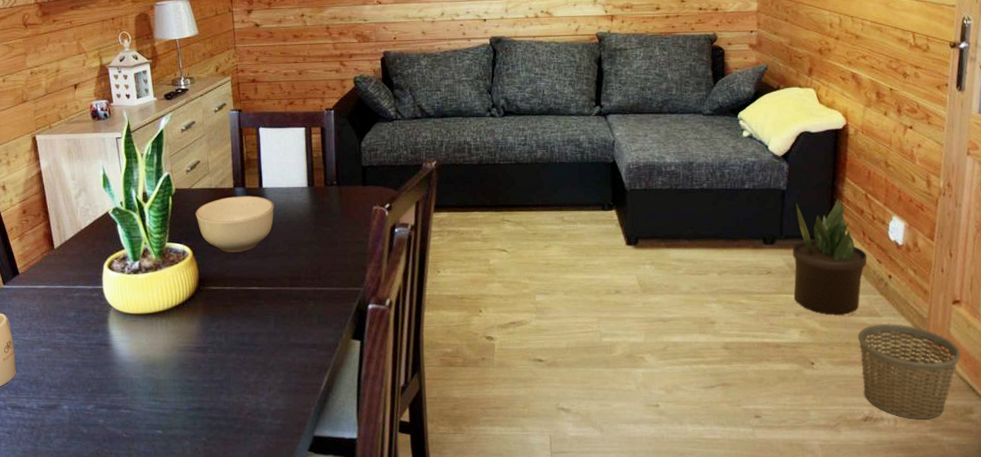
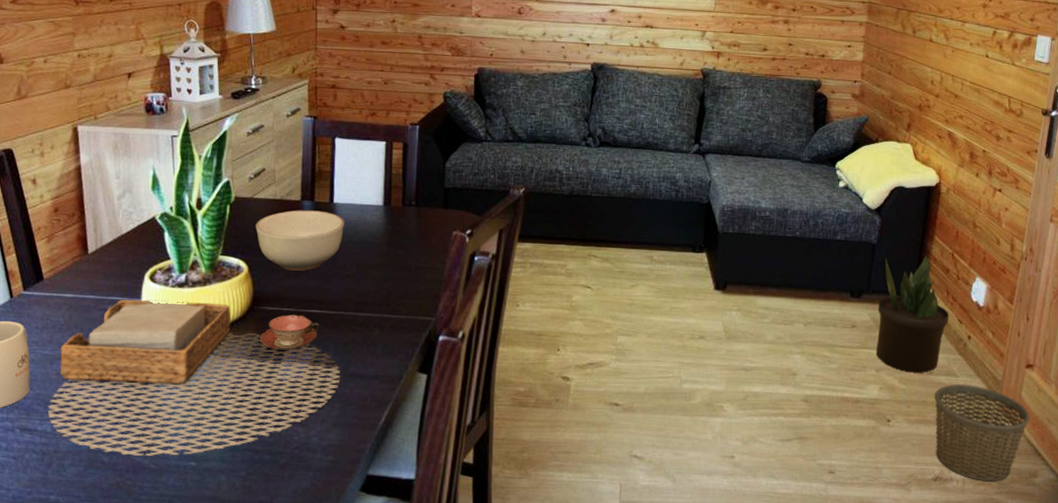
place mat: none [33,310,283,427] -> present [48,332,341,456]
napkin holder: none [38,286,182,362] -> present [60,299,231,385]
teacup: none [208,292,260,326] -> present [260,314,320,351]

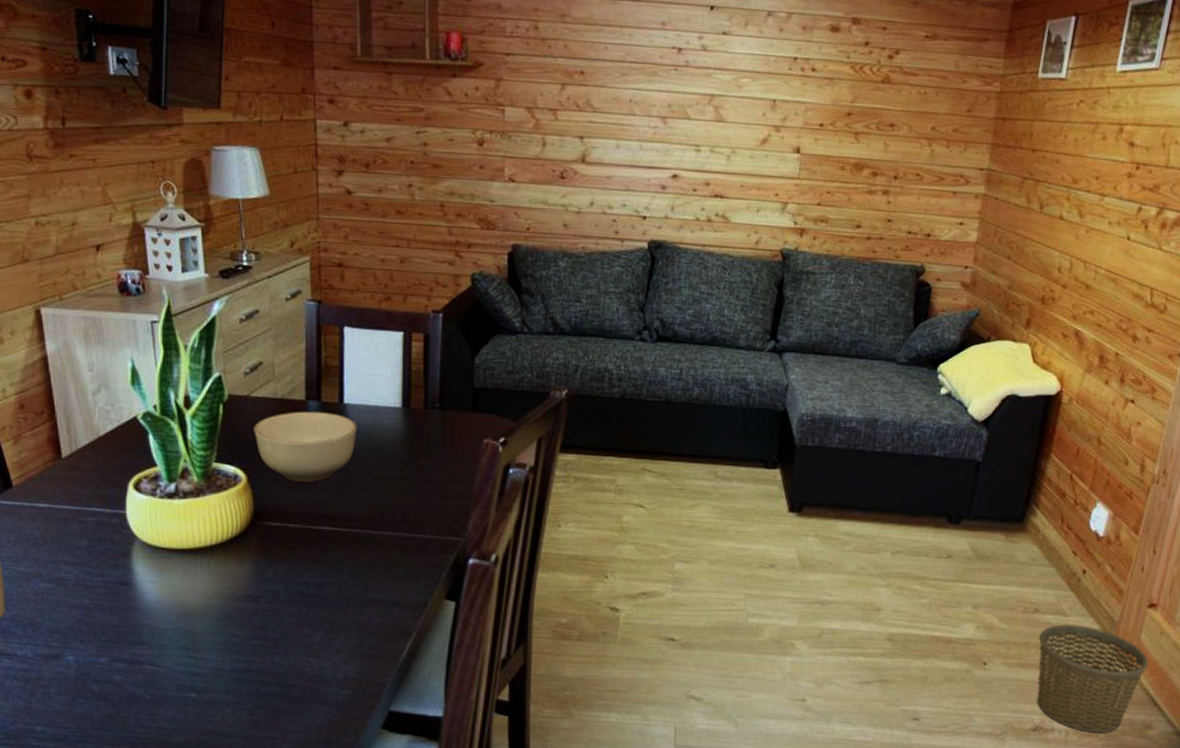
place mat: present [48,332,341,456] -> none [28,550,357,686]
napkin holder: present [60,299,231,385] -> none [37,510,230,608]
teacup: present [260,314,320,351] -> none [264,531,332,573]
planter: present [875,256,949,373] -> none [973,477,1063,611]

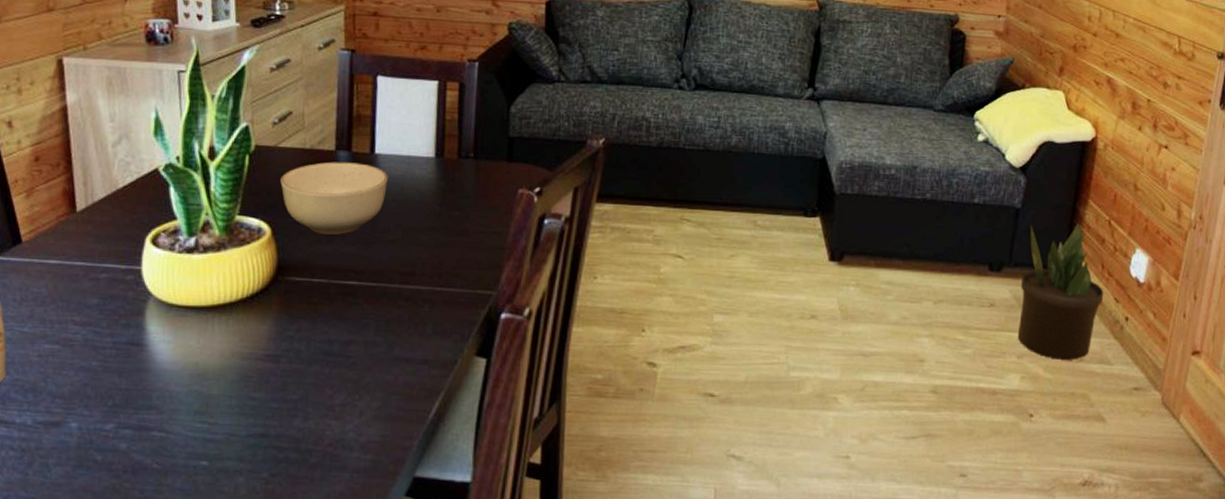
planter: none [973,477,1063,611] -> present [1017,223,1104,360]
basket: present [1037,624,1149,733] -> none [1084,373,1195,487]

